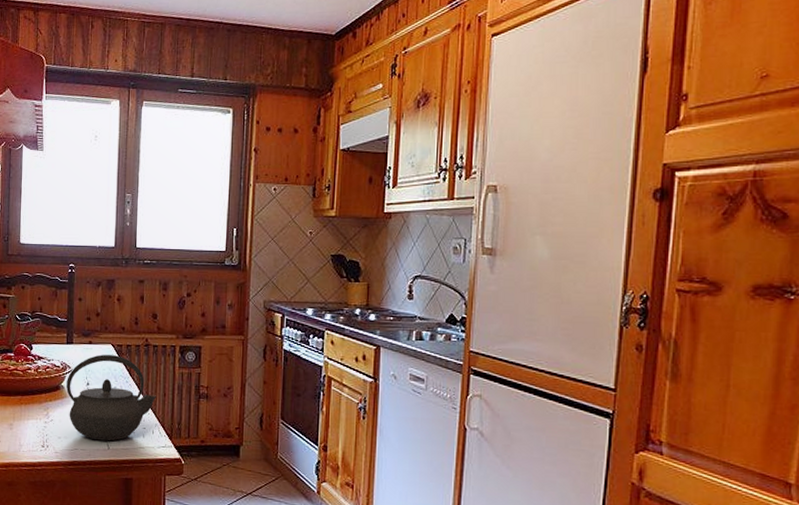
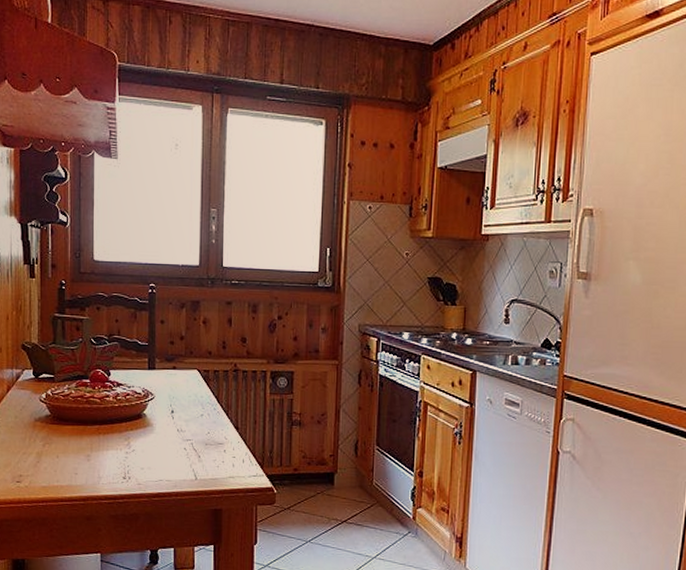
kettle: present [66,354,156,441] -> none [149,381,246,471]

